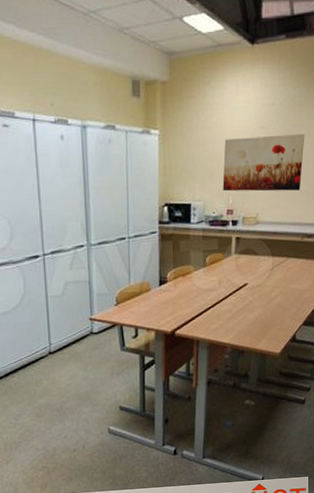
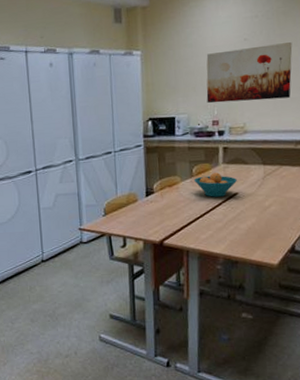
fruit bowl: none [207,263,247,288] -> present [194,172,237,197]

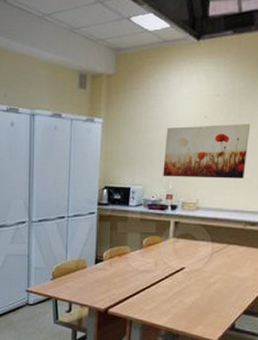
fruit bowl: present [194,172,237,197] -> none [144,246,185,270]

